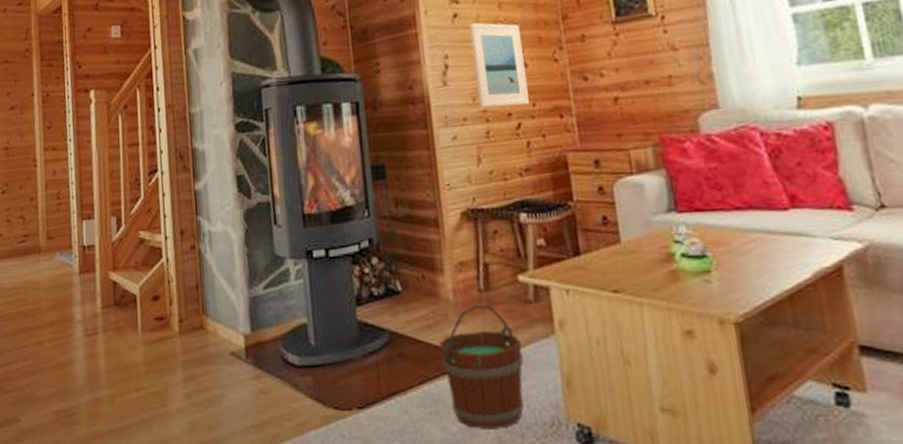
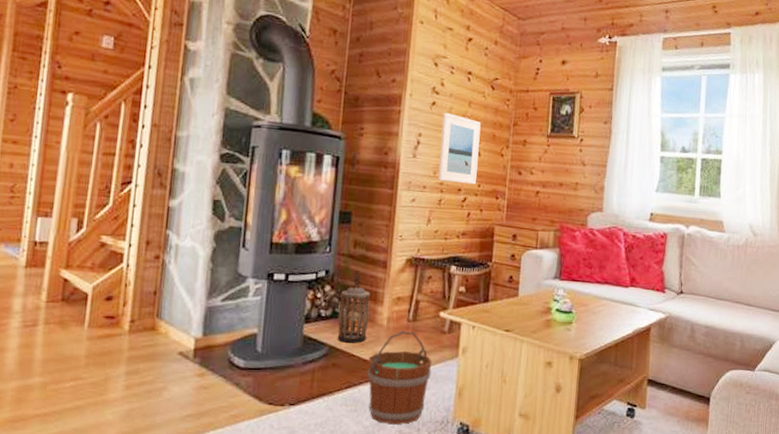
lantern: none [390,239,432,326] -> present [337,274,370,343]

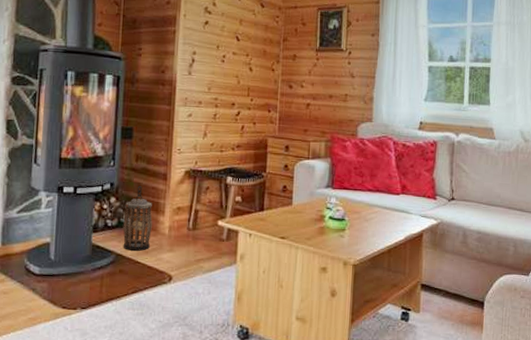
wooden bucket: present [367,331,432,425] -> none [151,239,212,327]
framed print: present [437,112,481,185] -> none [212,31,252,99]

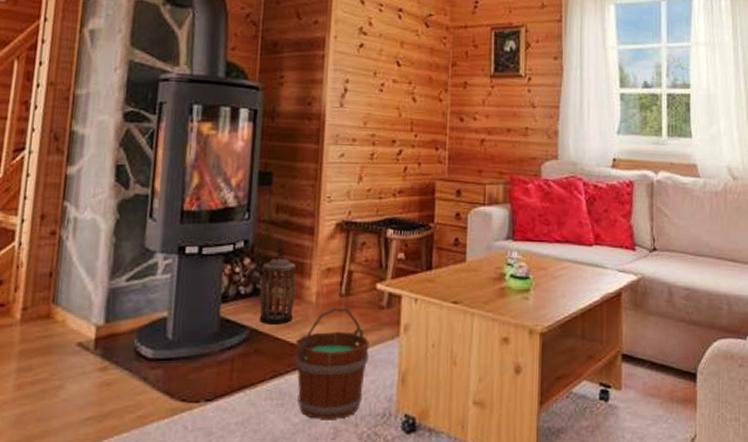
wooden bucket: none [151,239,212,327] -> present [294,307,370,420]

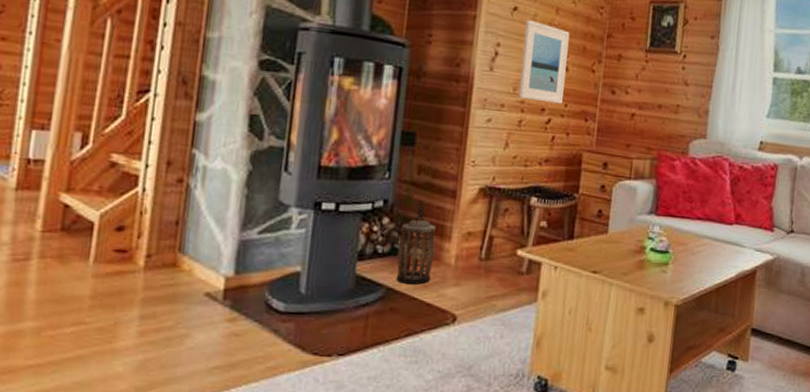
wooden bucket: present [294,307,370,420] -> none [430,271,507,379]
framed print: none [368,54,415,135] -> present [518,19,570,104]

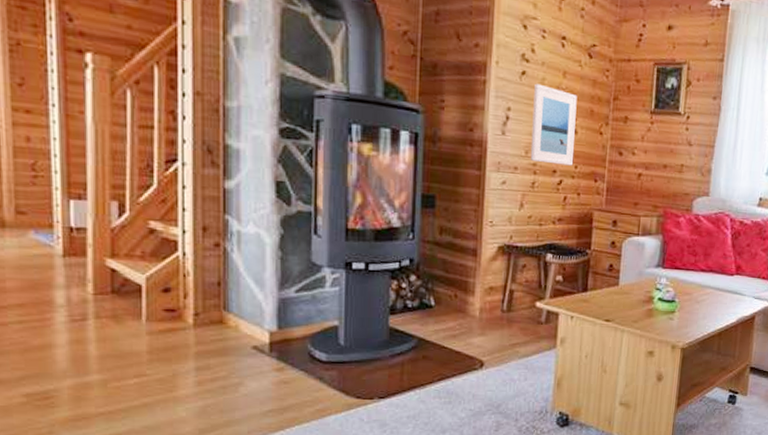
lantern: present [396,204,436,285] -> none [426,263,461,335]

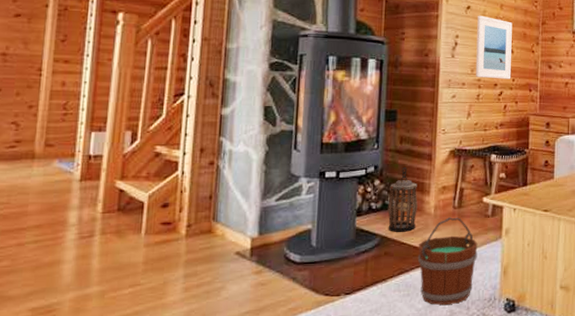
lantern: none [426,263,461,335] -> present [387,167,418,232]
wooden bucket: none [460,322,529,416] -> present [417,217,478,306]

